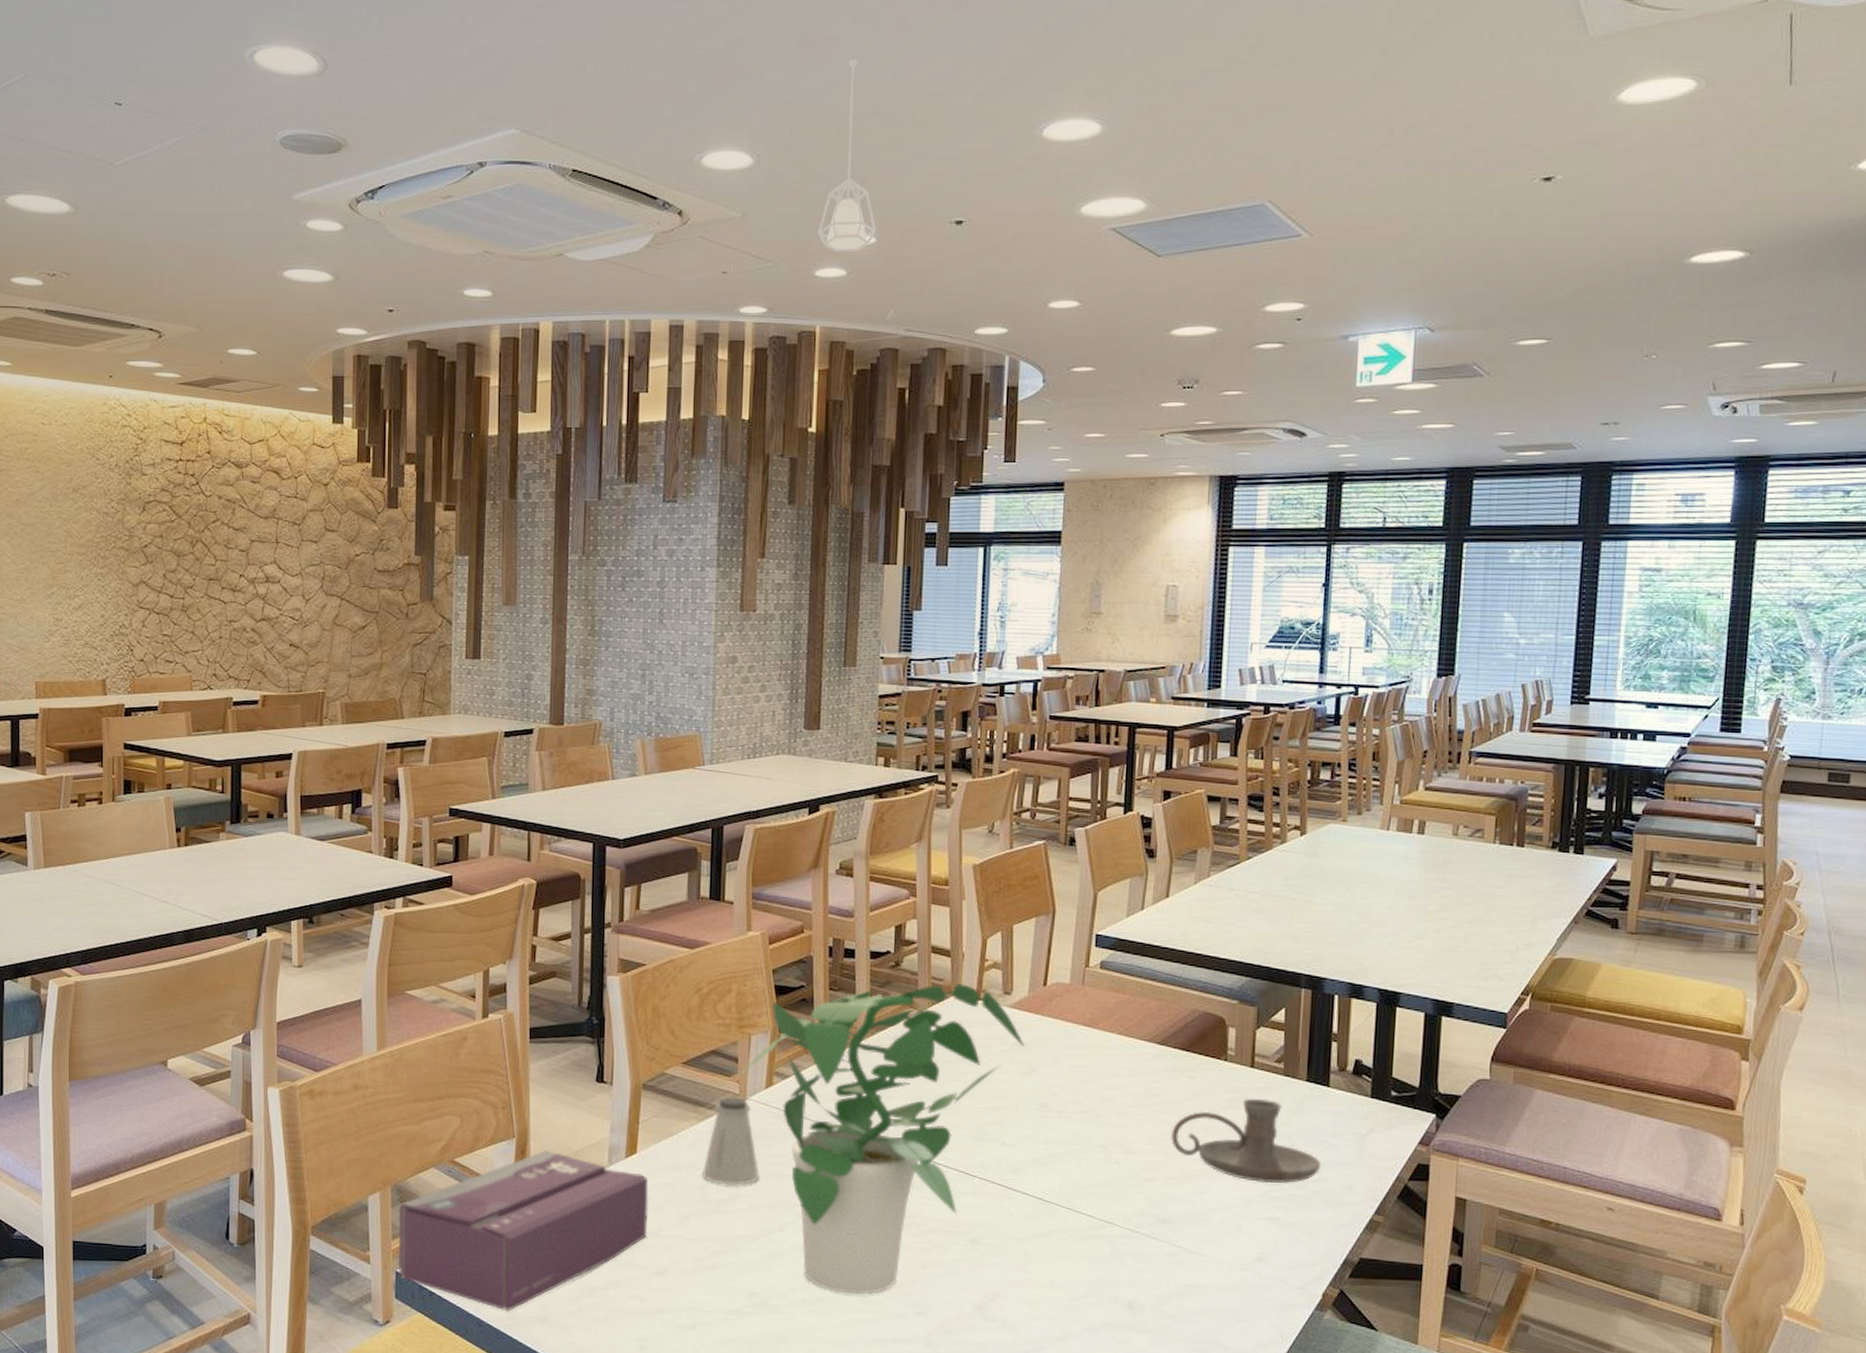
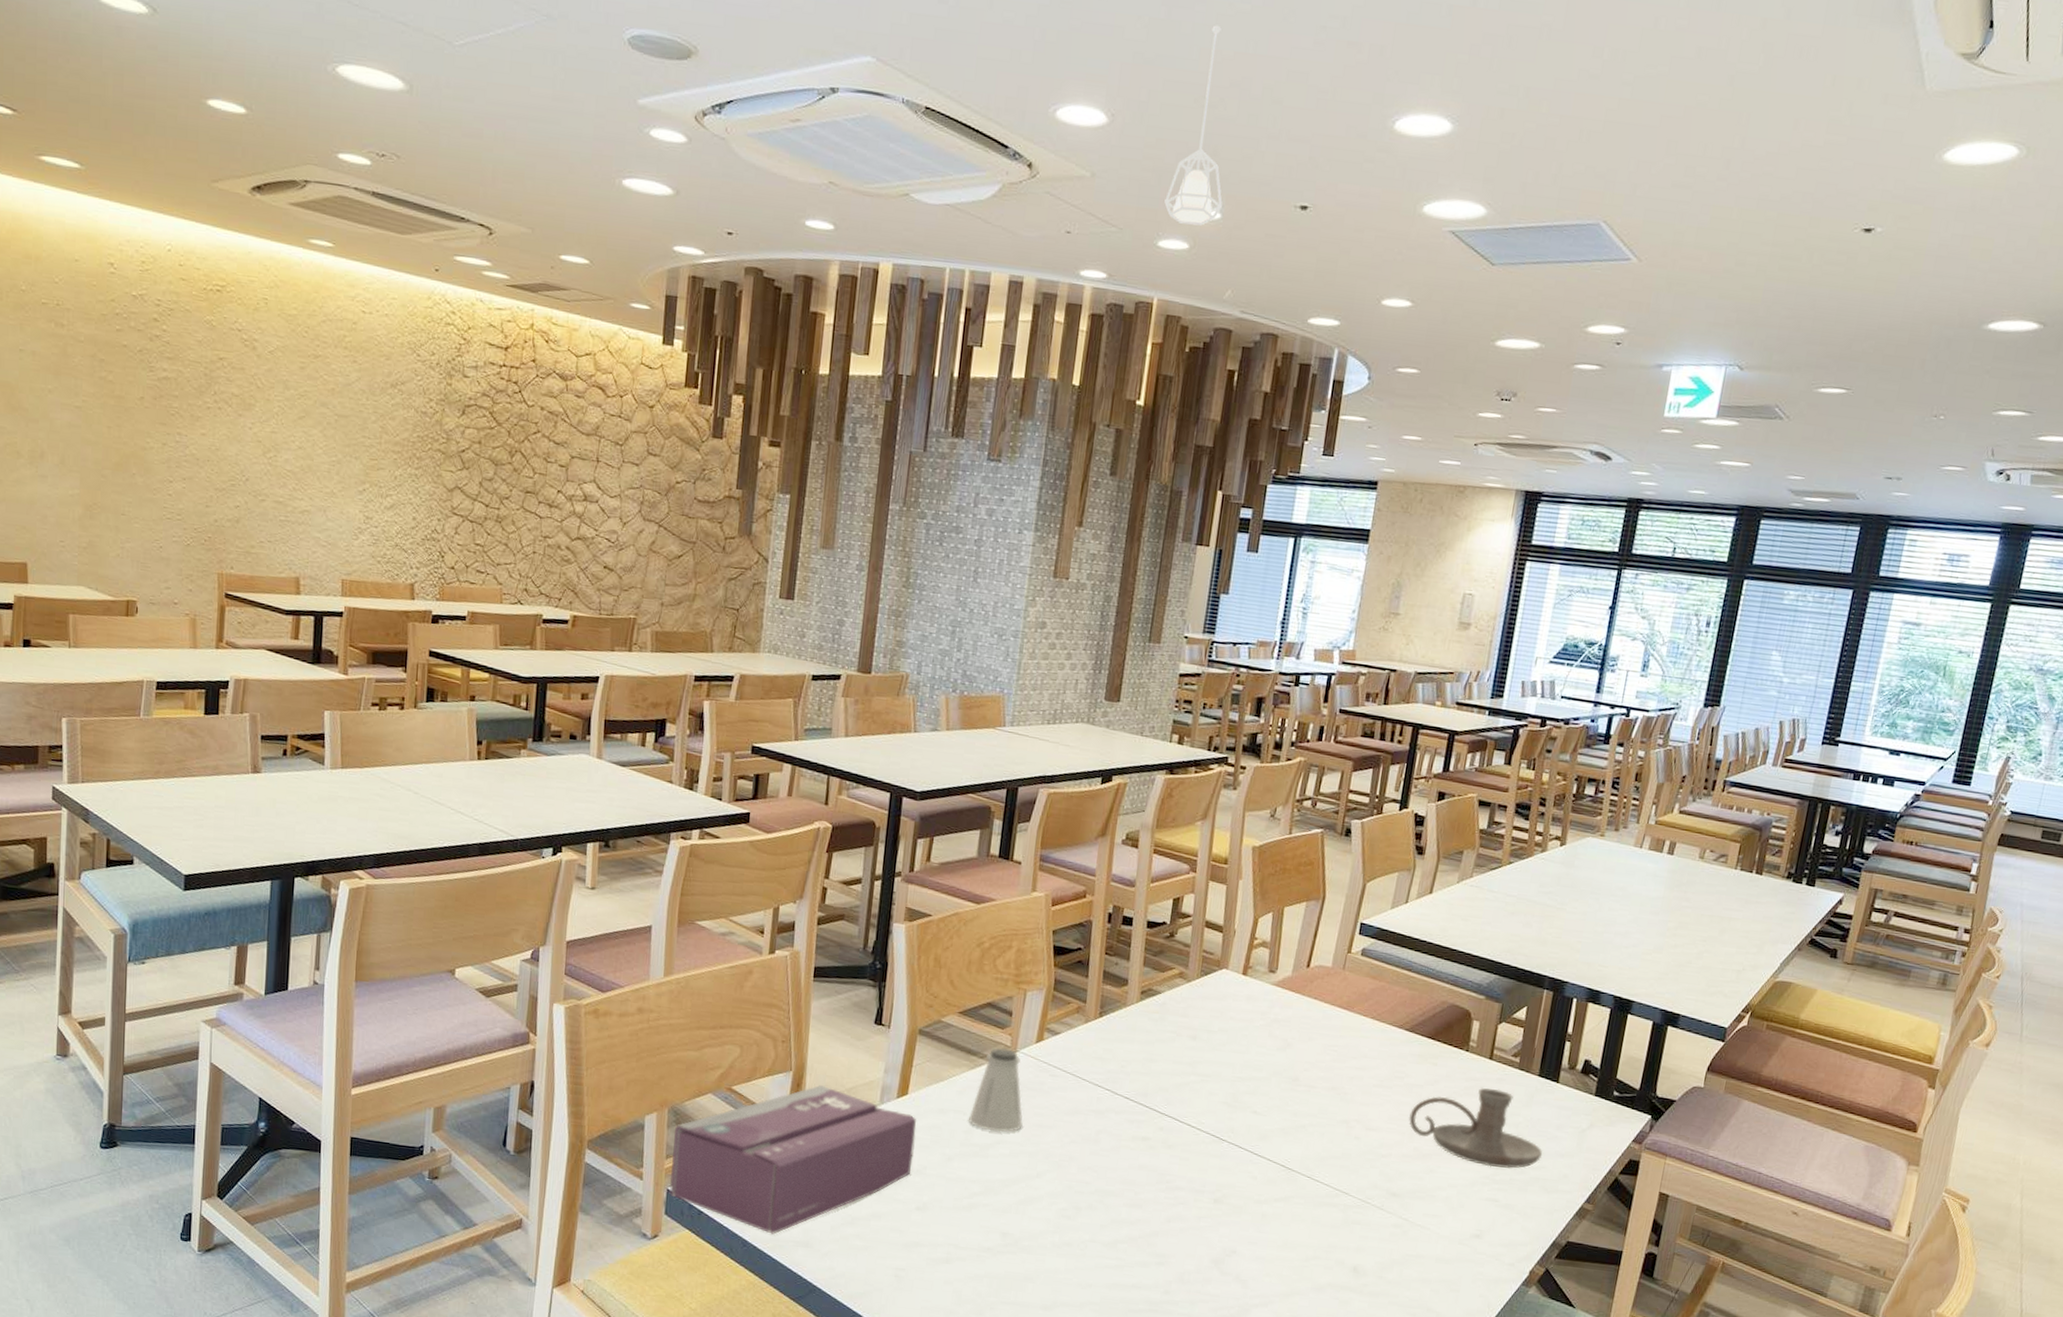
potted plant: present [737,984,1024,1294] -> none [1010,958,1283,1242]

